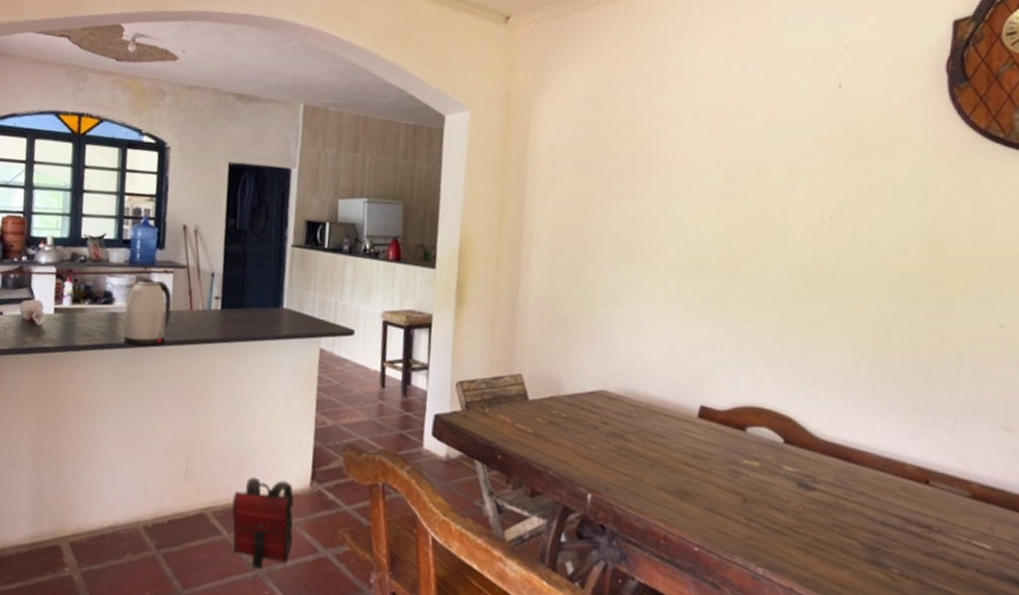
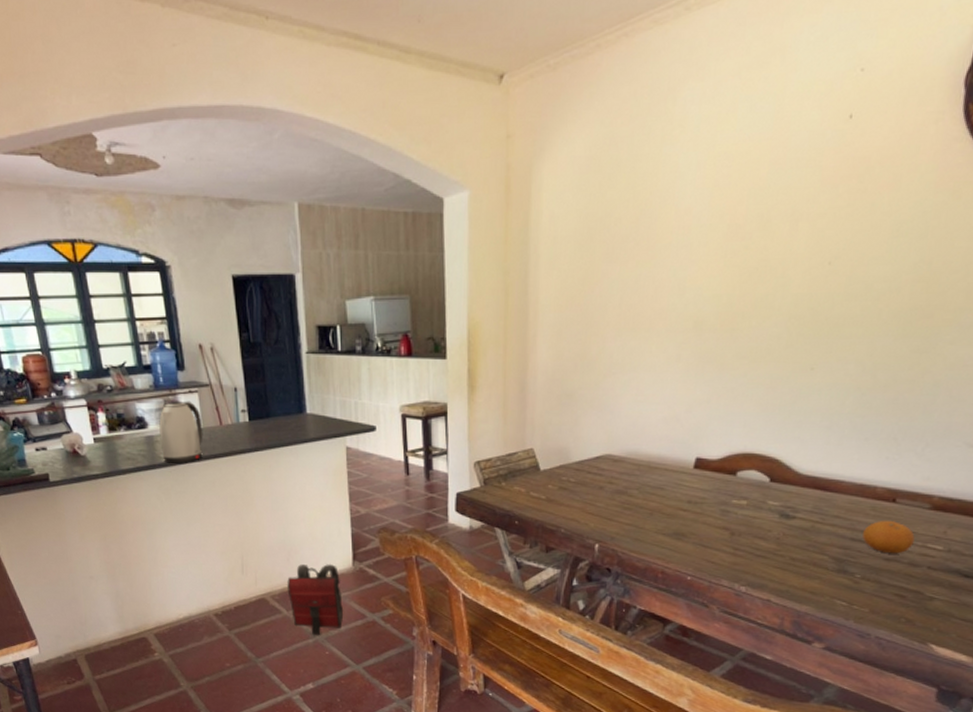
fruit: none [896,504,957,549] -> present [862,520,915,554]

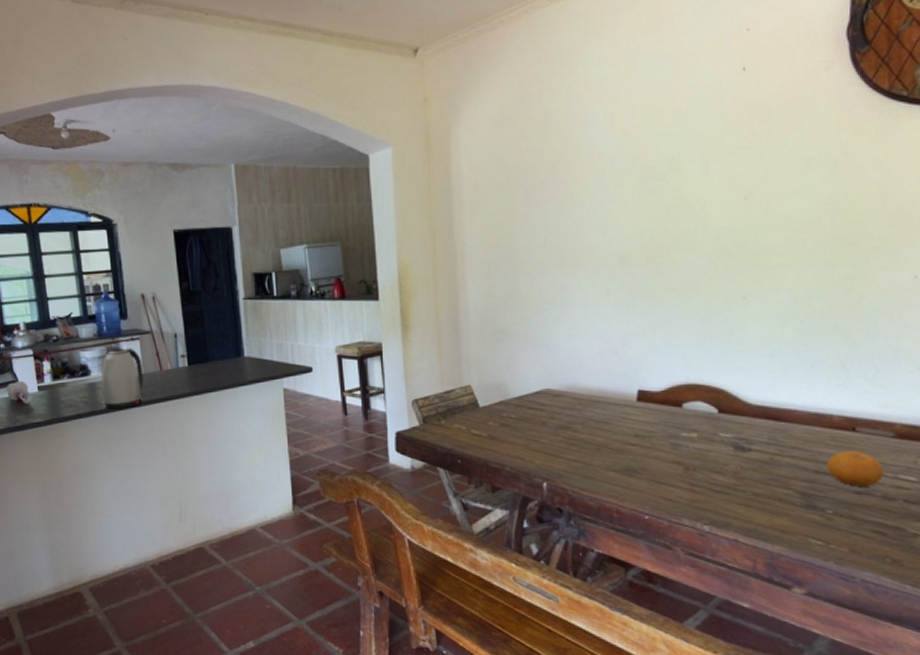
backpack: present [287,564,344,636] -> none [226,509,285,588]

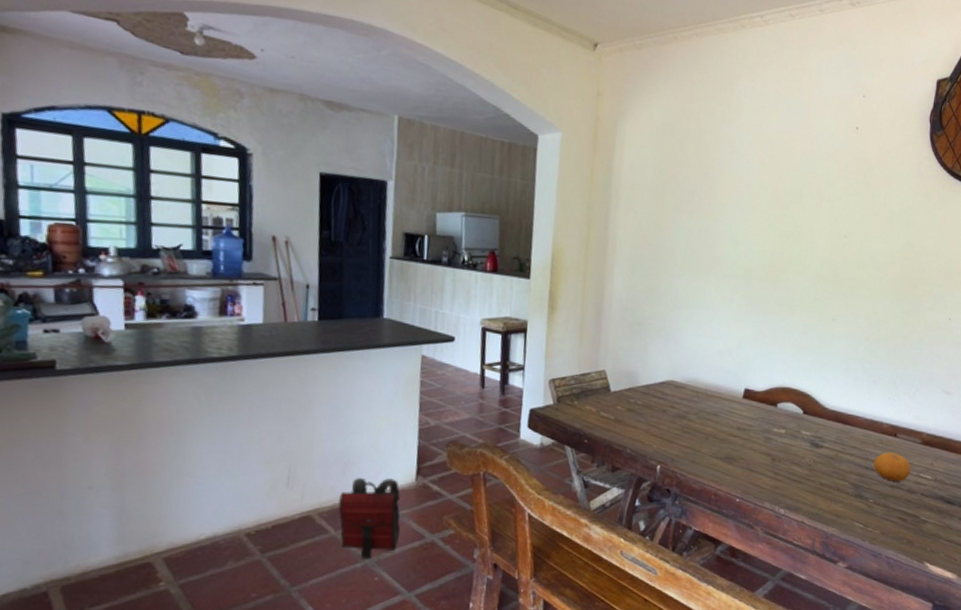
kettle: present [101,348,144,409] -> none [209,291,264,360]
backpack: none [226,509,285,588] -> present [338,478,401,560]

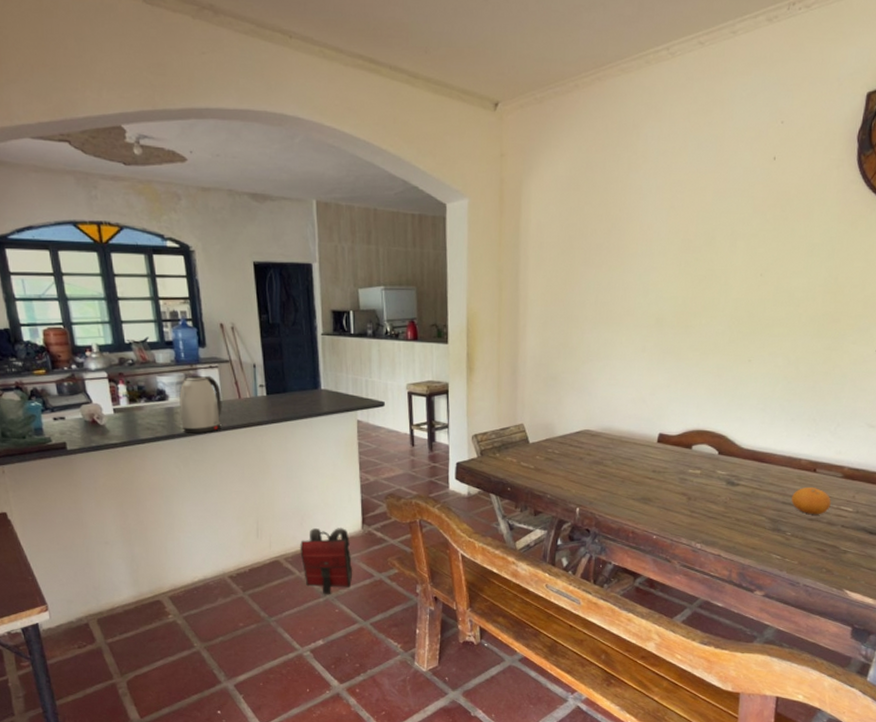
kettle: none [209,291,264,360] -> present [179,375,222,434]

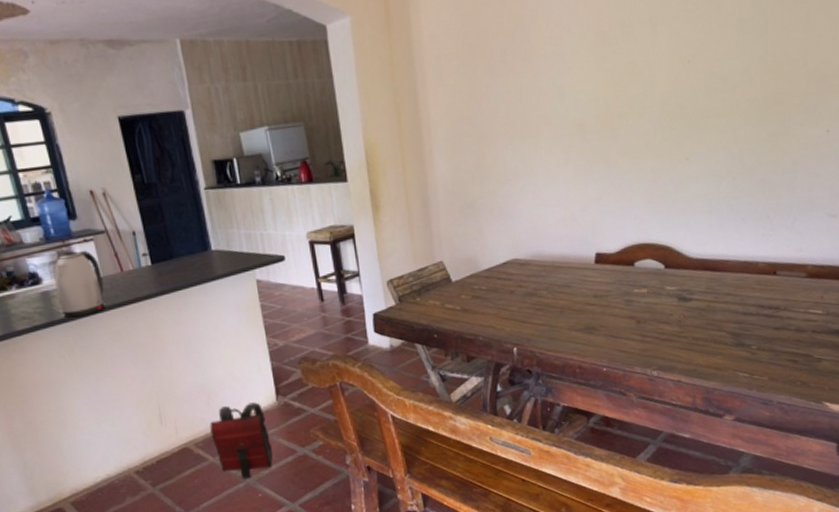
fruit: present [791,486,831,515] -> none [753,291,797,323]

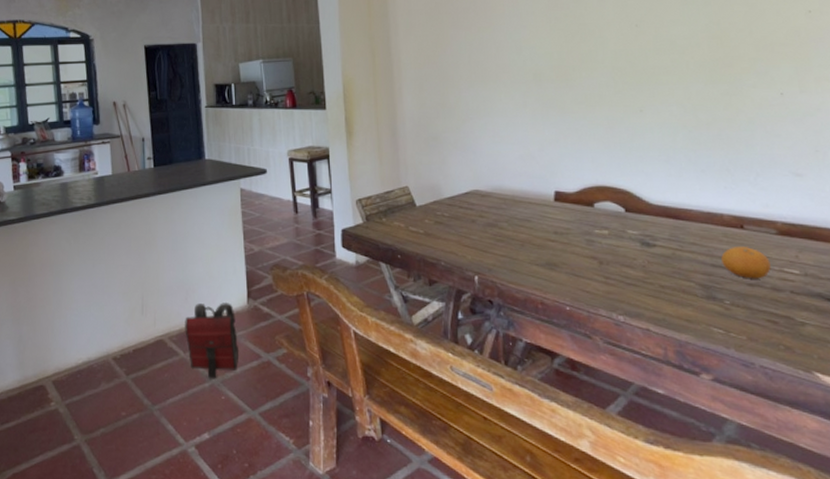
kettle: present [54,250,105,318] -> none [73,150,113,207]
fruit: none [753,291,797,323] -> present [721,245,771,279]

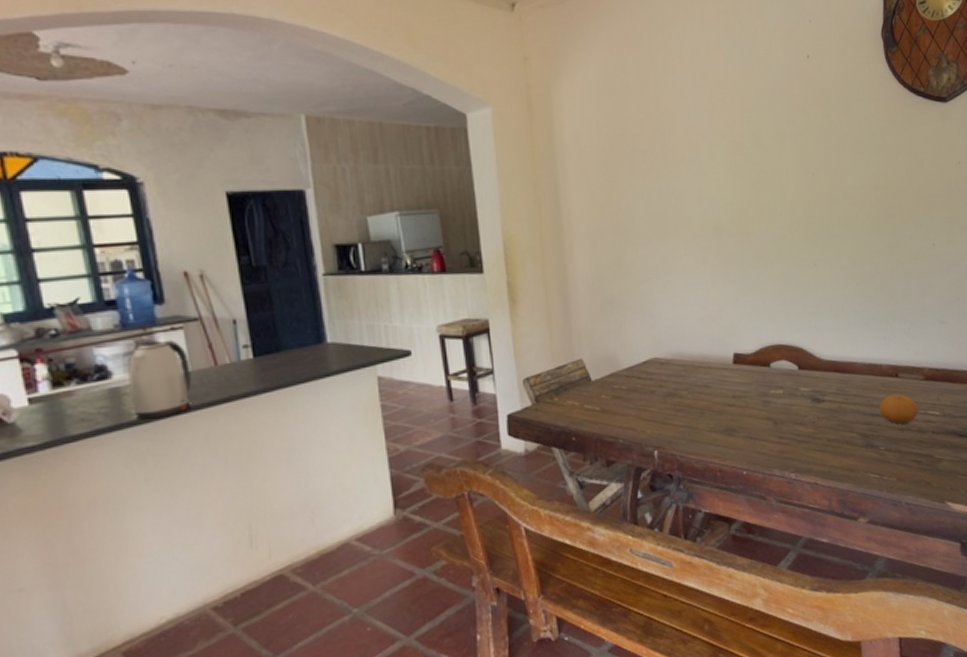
kettle: none [73,150,113,207] -> present [128,340,192,420]
backpack: present [185,303,240,379] -> none [312,517,387,610]

